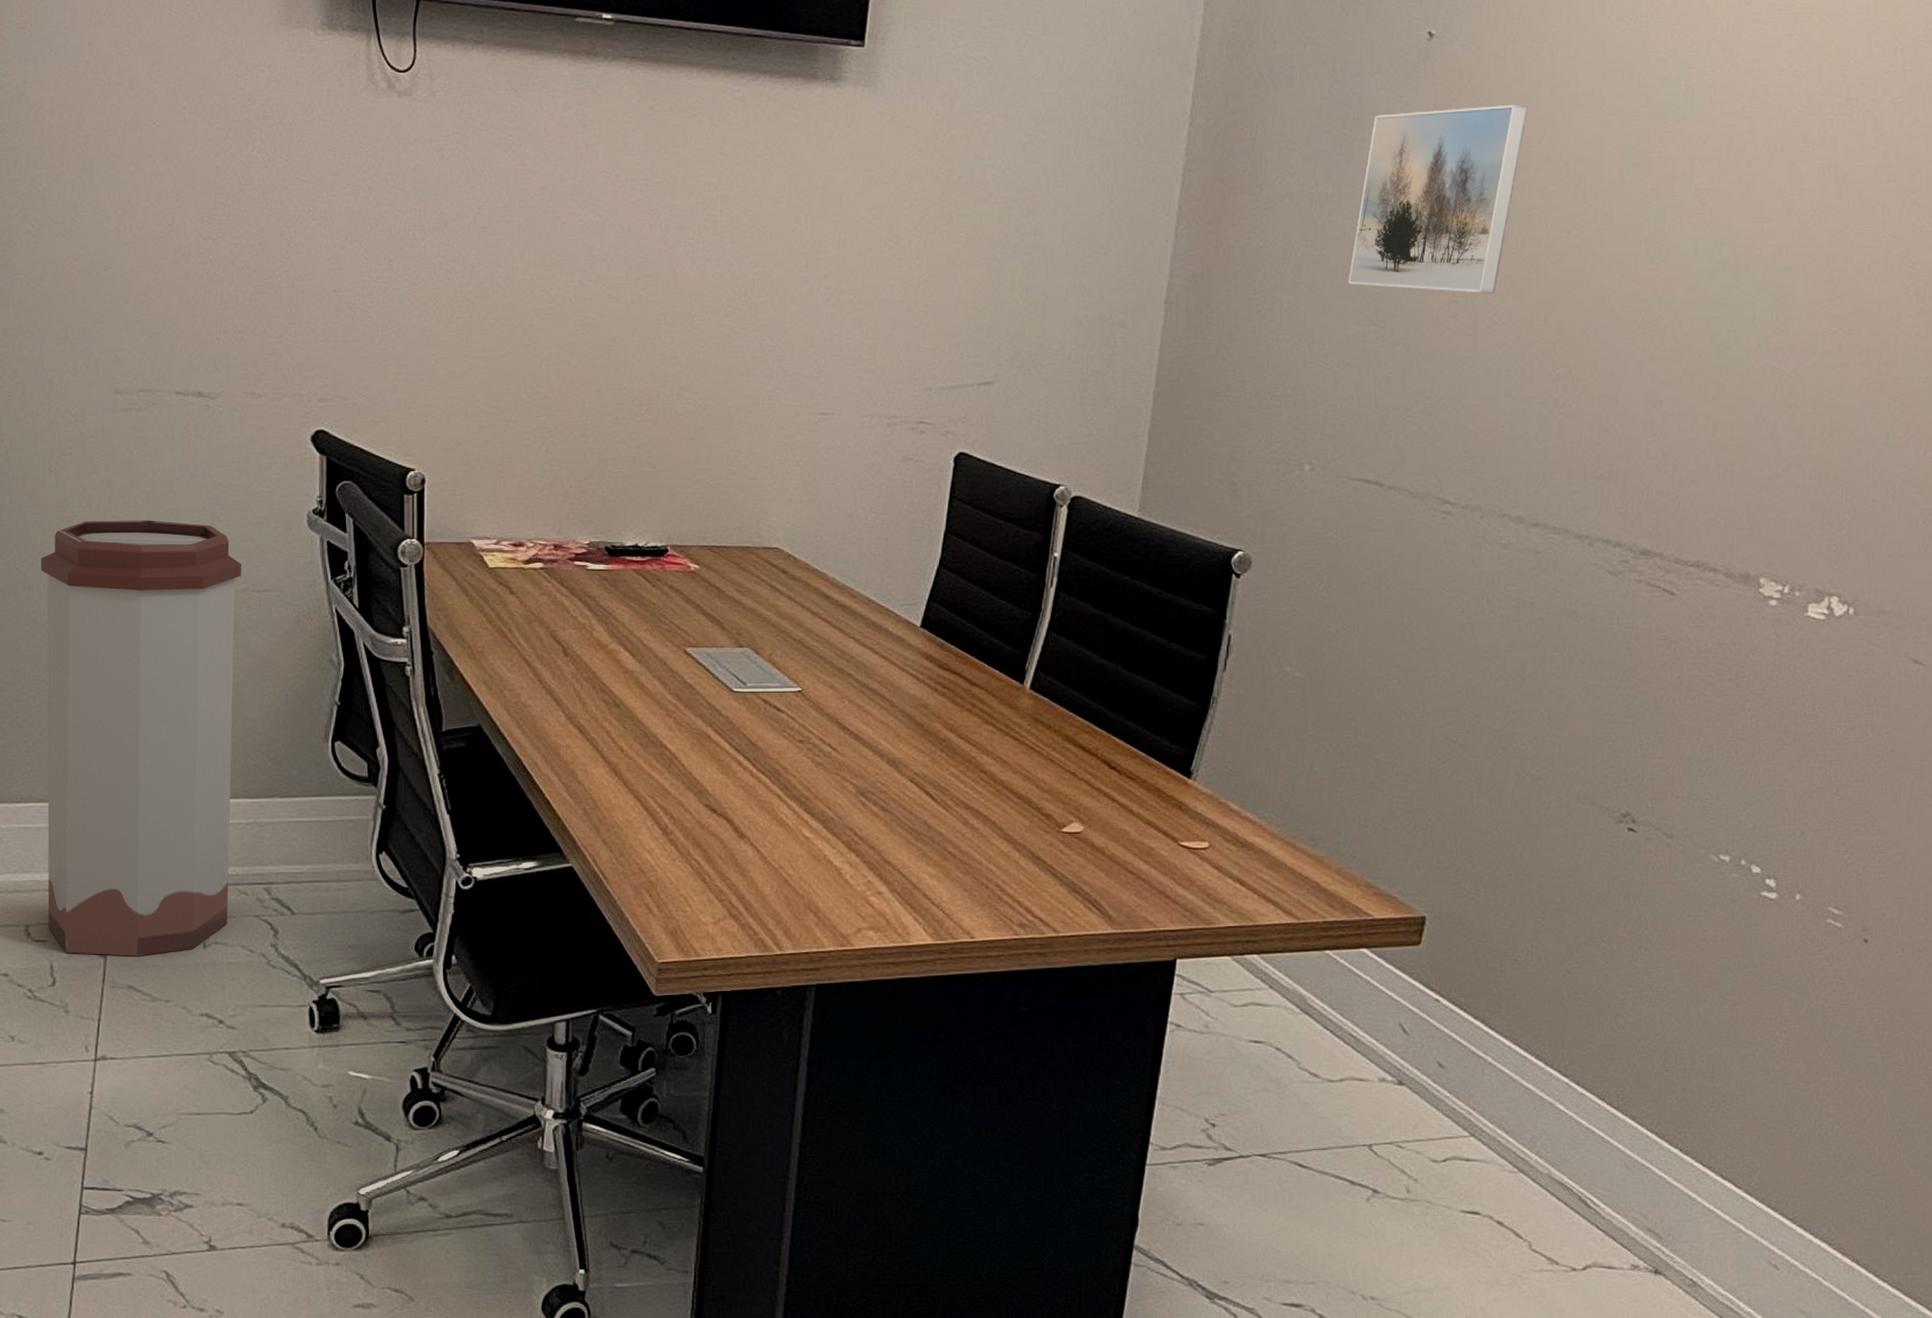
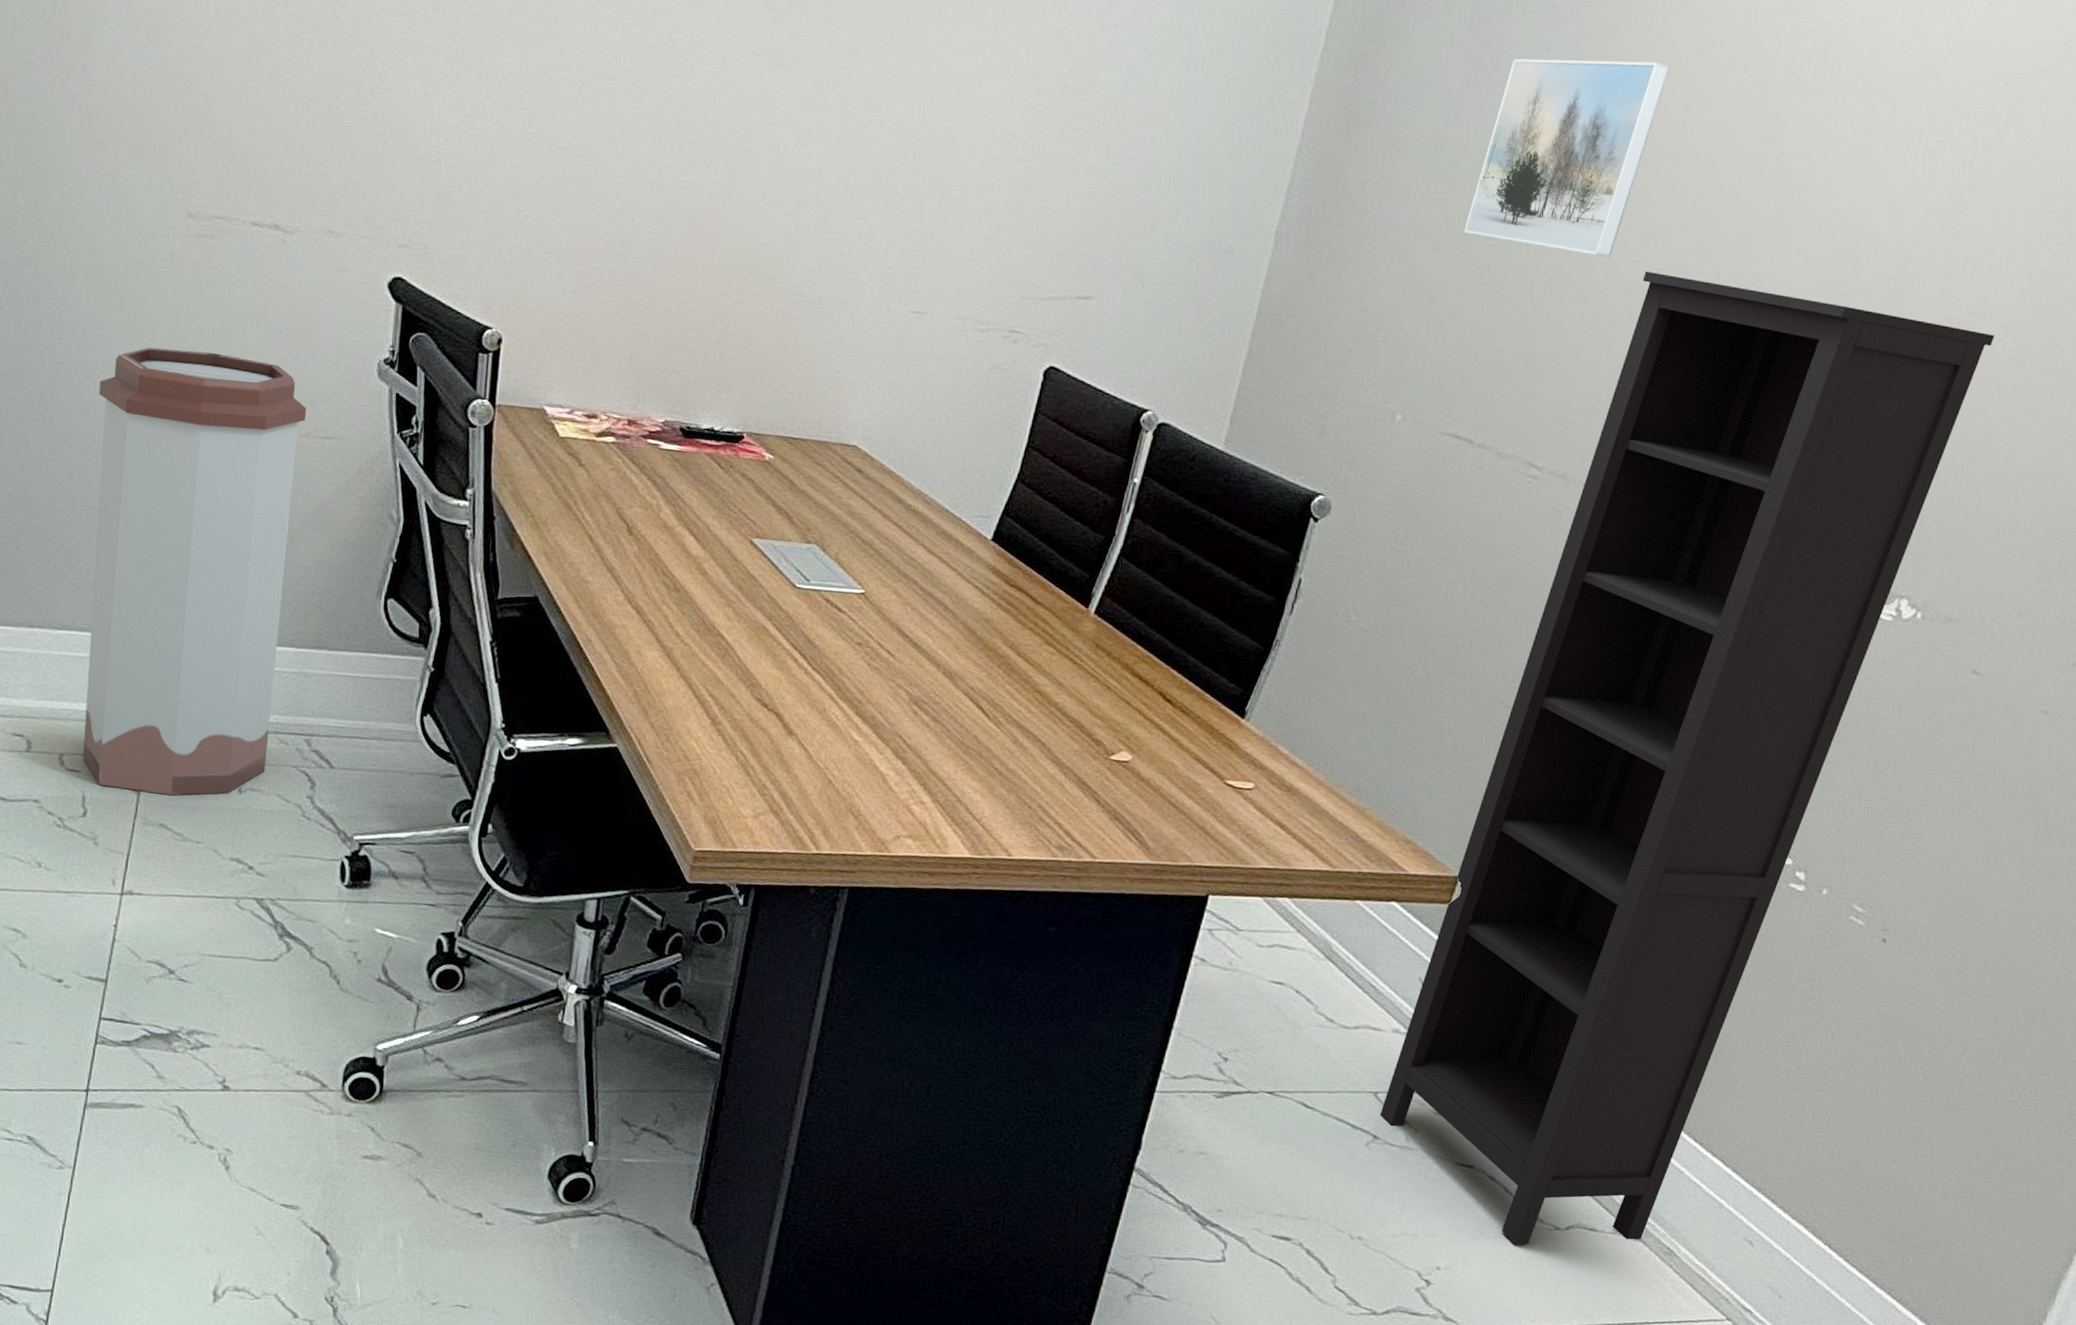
bookcase: none [1376,303,1885,1290] -> present [1379,270,1995,1245]

